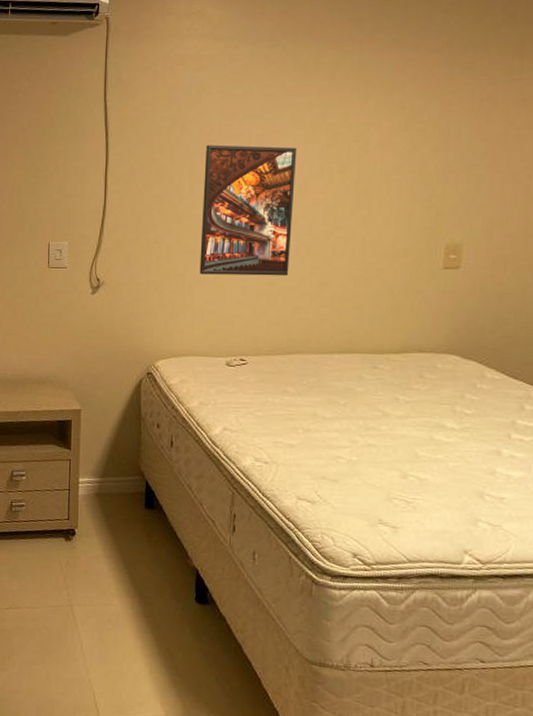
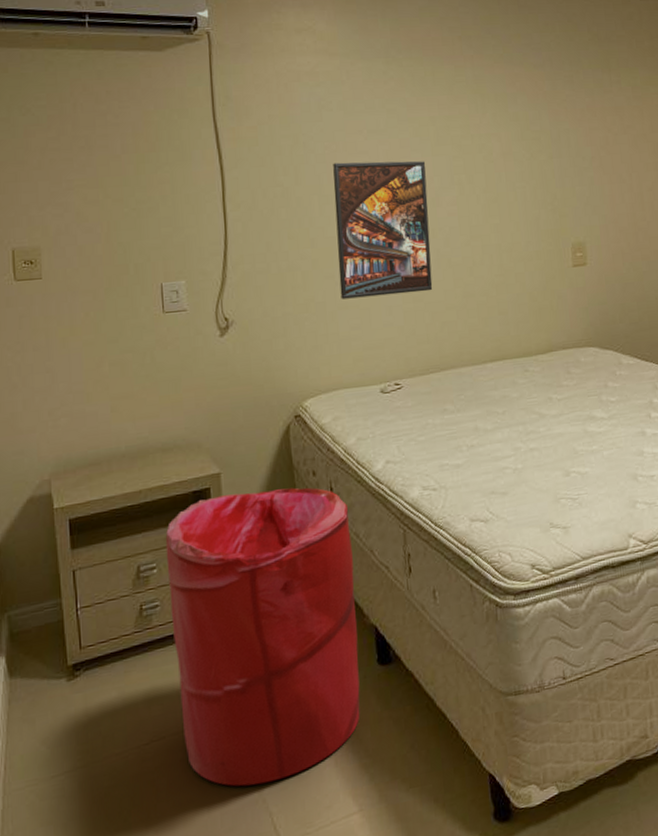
laundry hamper: none [33,428,185,669] -> present [165,487,361,787]

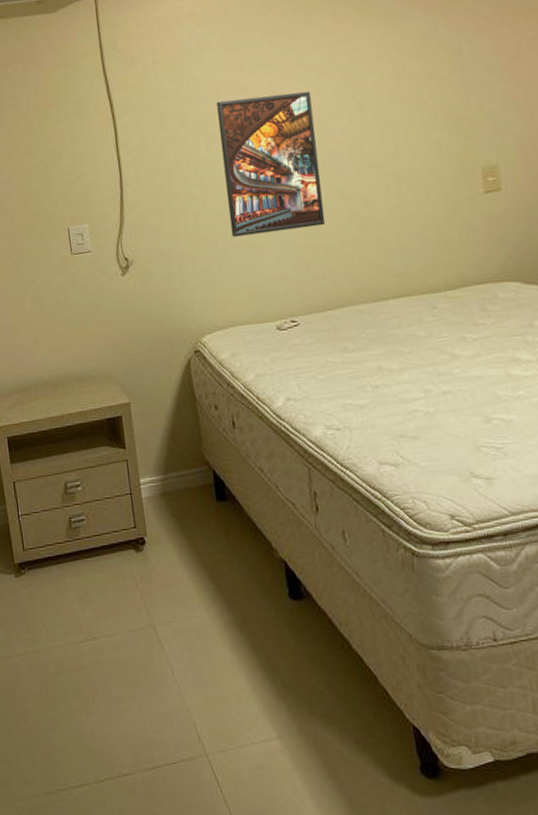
laundry hamper: present [165,487,361,787] -> none [86,420,275,695]

